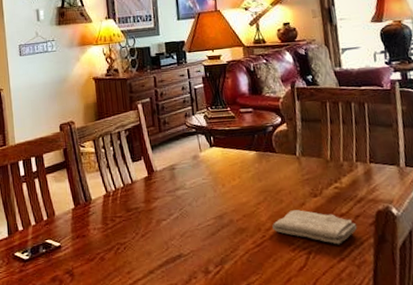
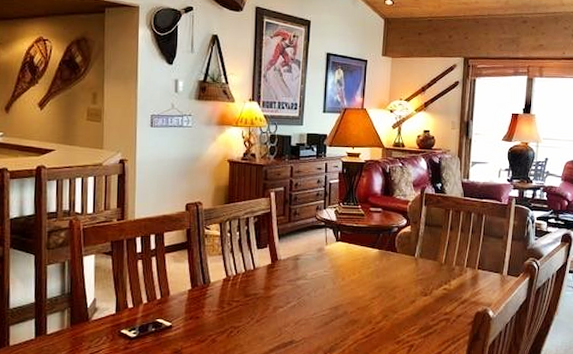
washcloth: present [272,210,358,245] -> none [382,306,457,340]

